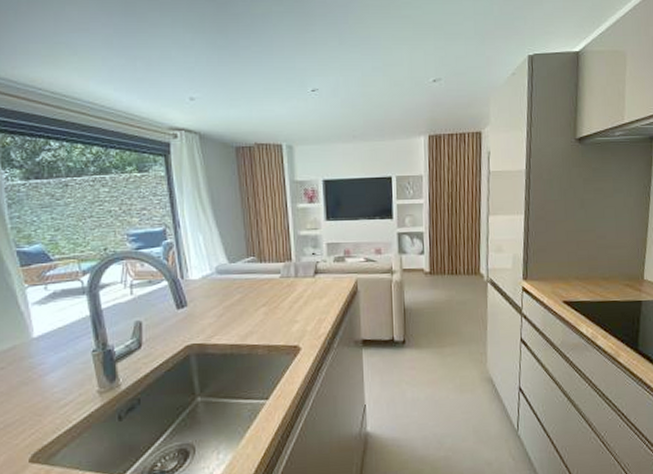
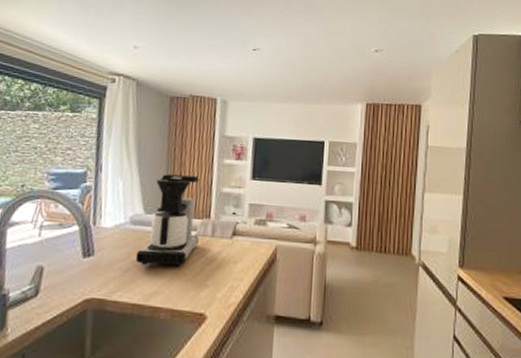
coffee maker: none [226,223,284,310] -> present [135,174,200,266]

